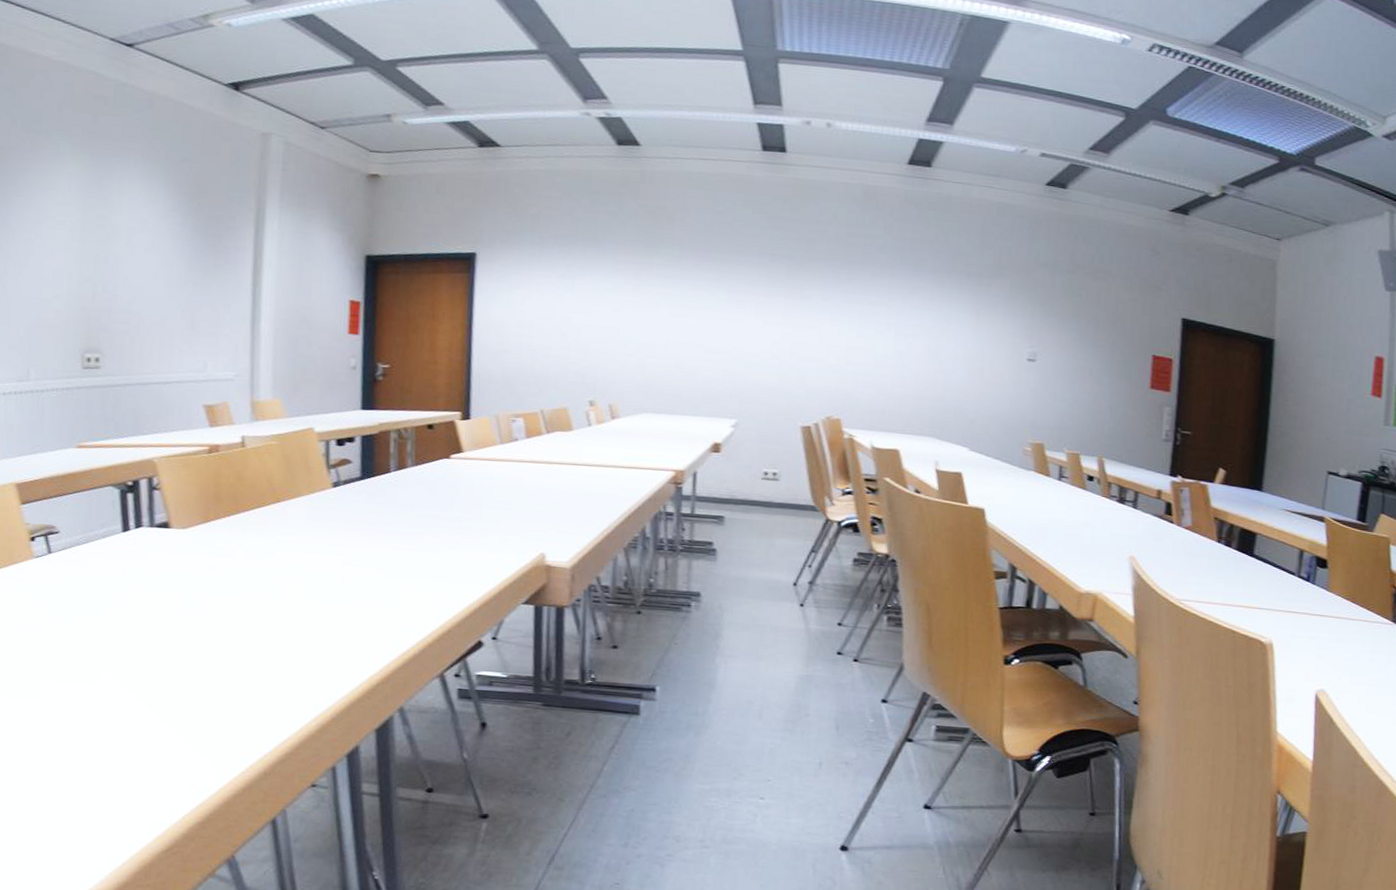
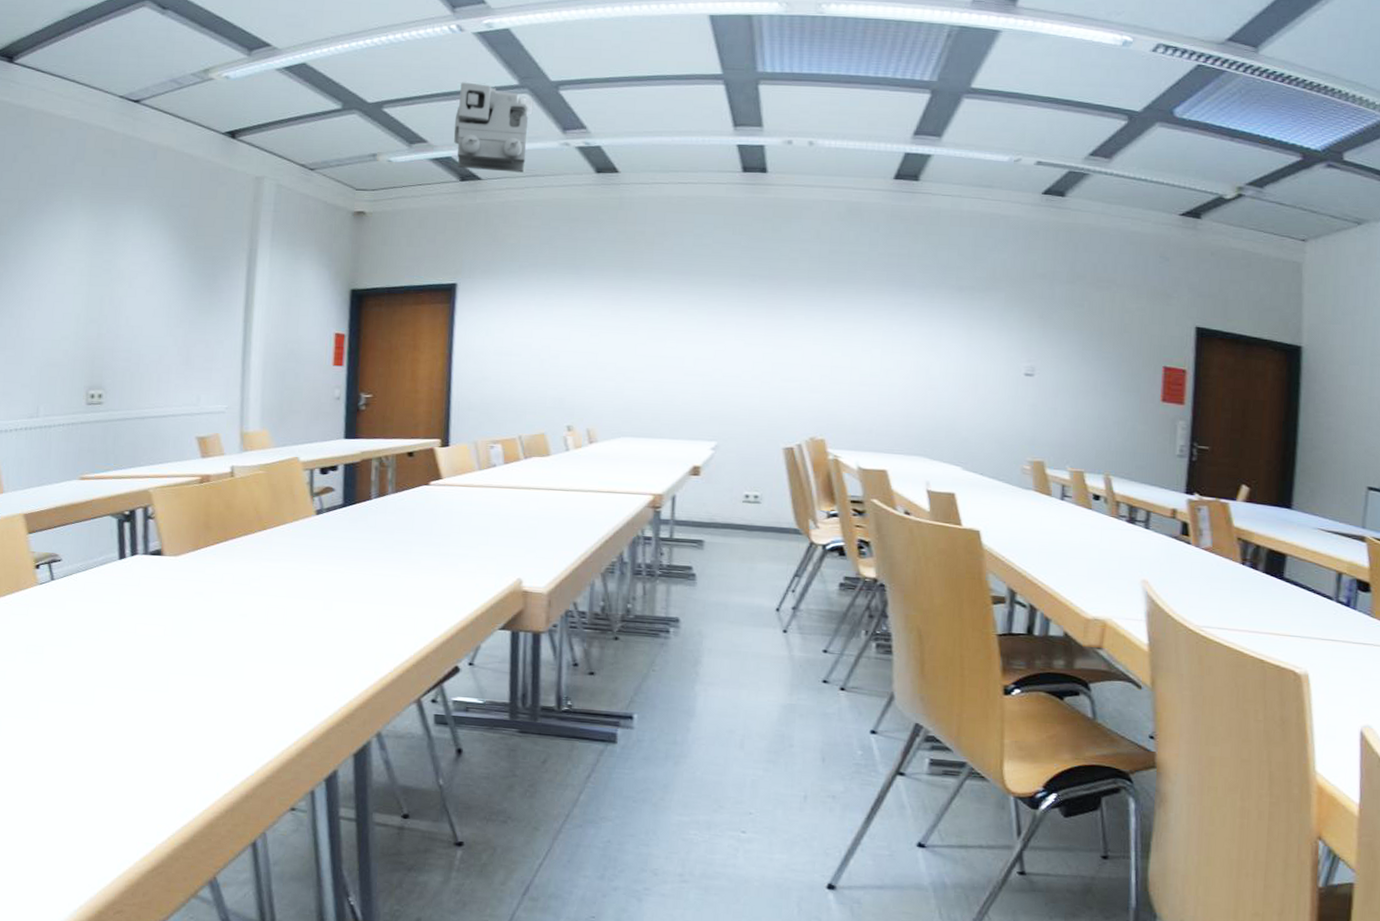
total station: none [471,44,554,141] -> present [454,82,534,173]

